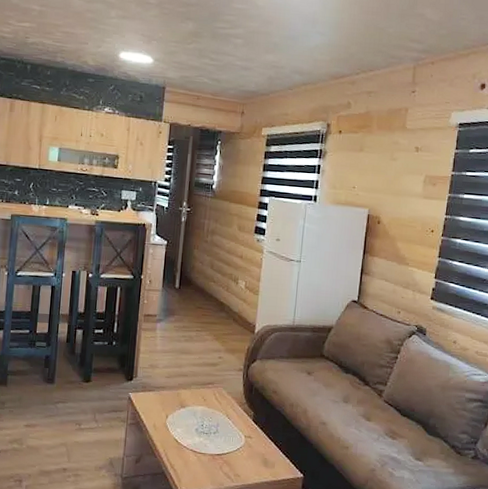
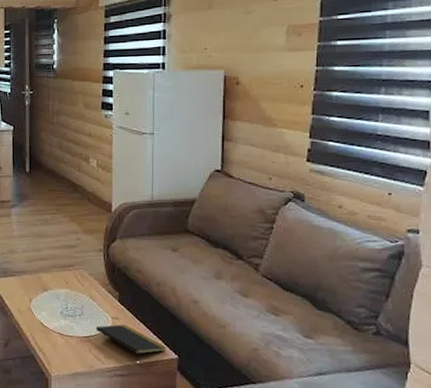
notepad: none [228,443,294,479] -> present [95,324,167,361]

